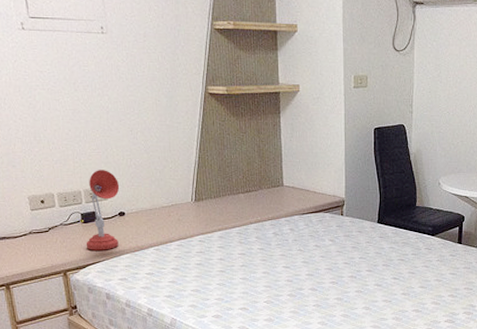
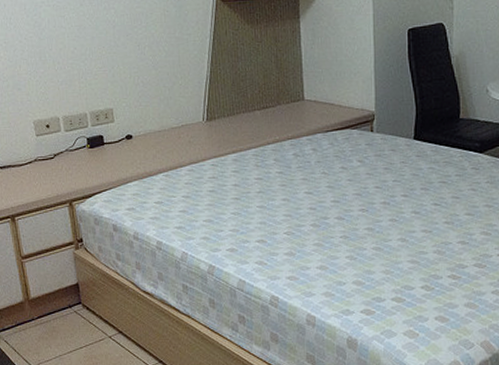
desk lamp: present [86,170,120,250] -> none [92,89,127,178]

